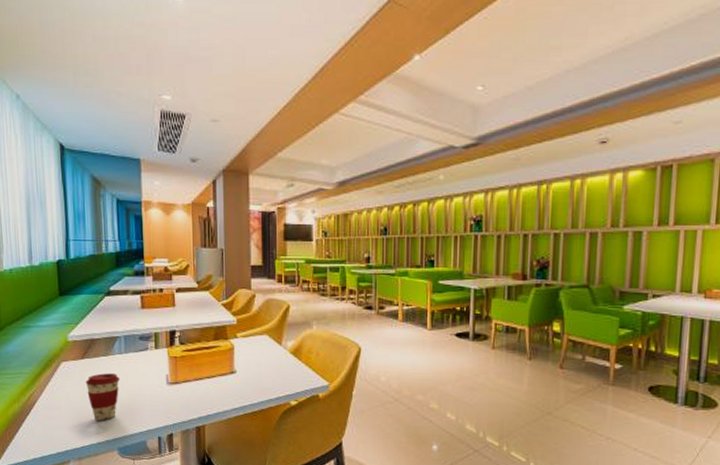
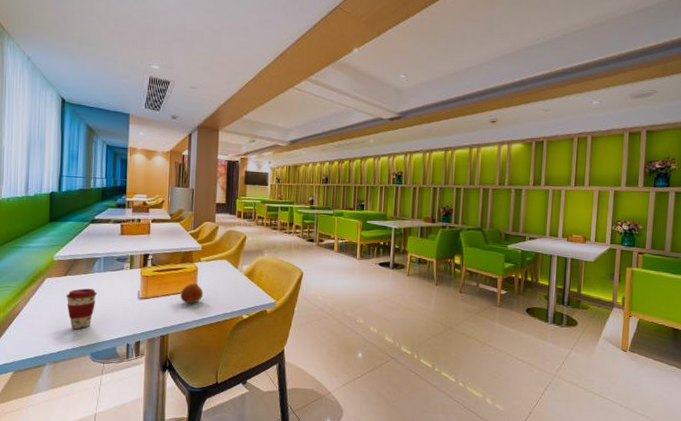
fruit: none [216,365,243,389] -> present [180,283,204,304]

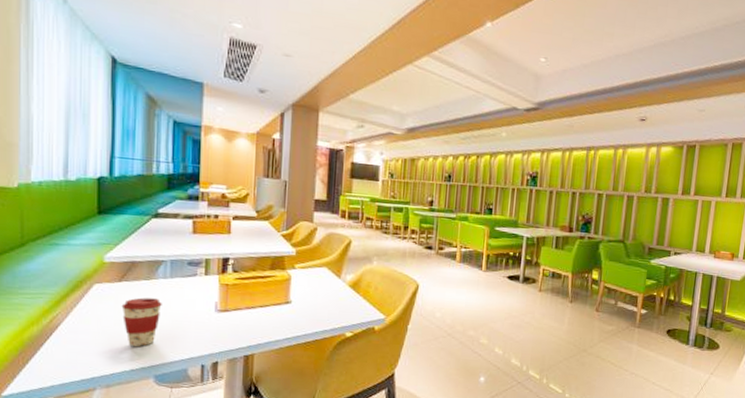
fruit: present [180,283,204,304] -> none [269,294,298,319]

